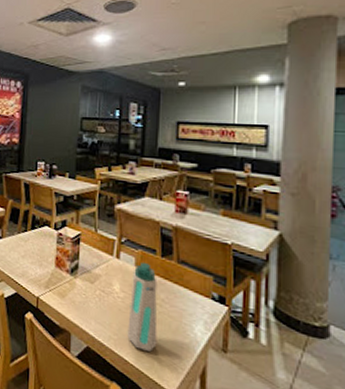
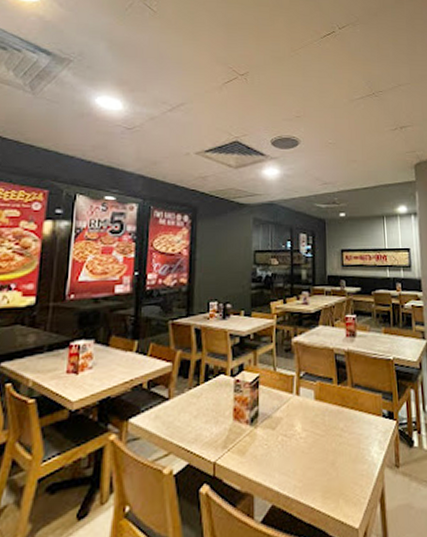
water bottle: present [127,262,158,352] -> none [311,393,340,491]

